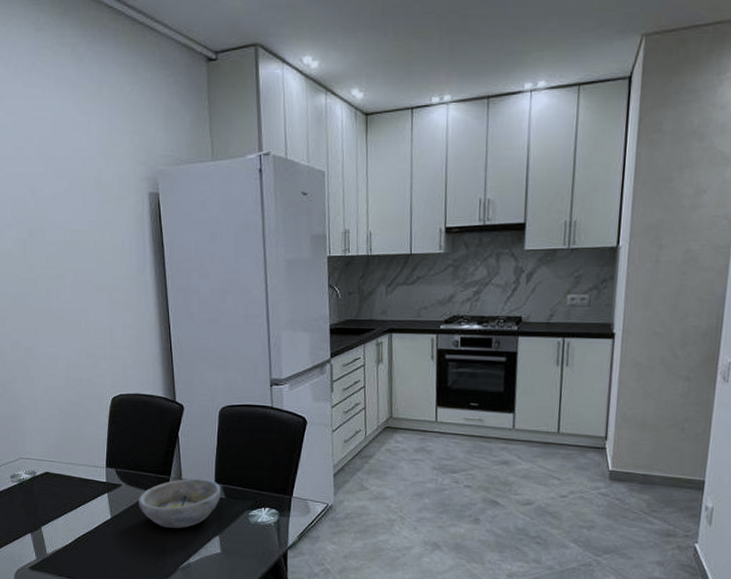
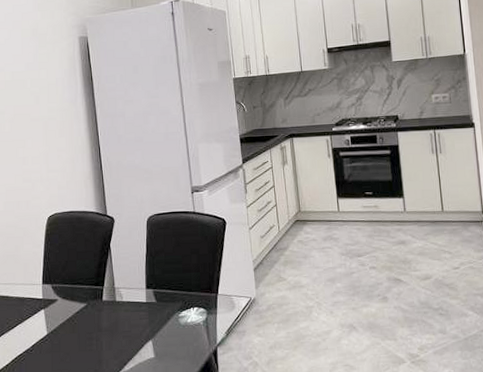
bowl: present [139,478,220,528] -> none [74,285,151,338]

